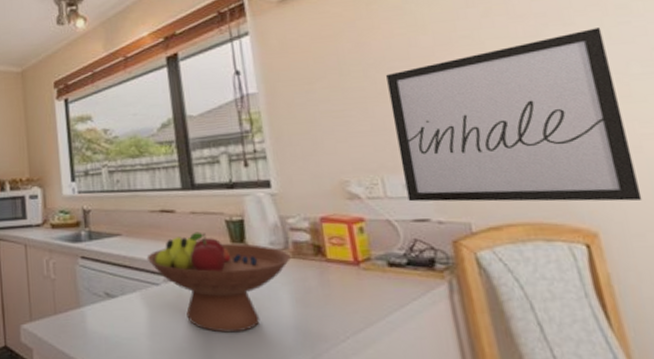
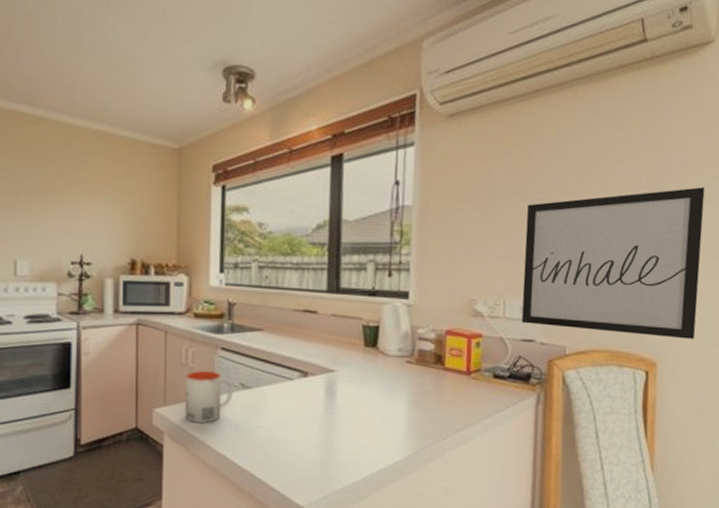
mug: none [49,281,99,337] -> present [184,370,234,423]
fruit bowl: present [146,232,292,333] -> none [284,333,415,426]

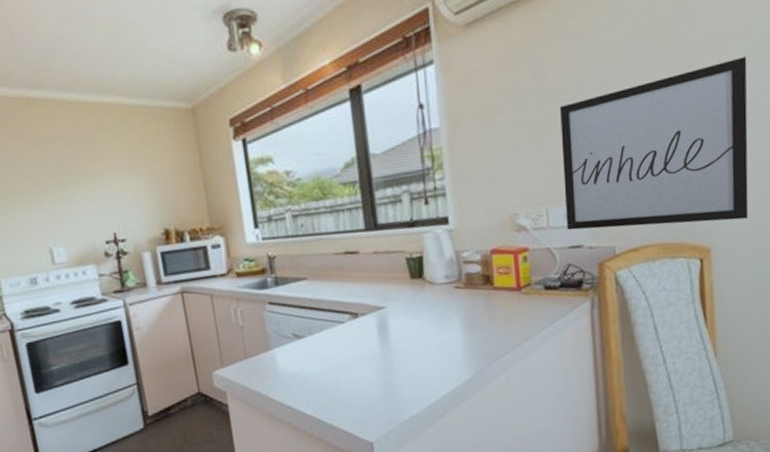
mug: present [184,370,234,423] -> none [238,326,288,379]

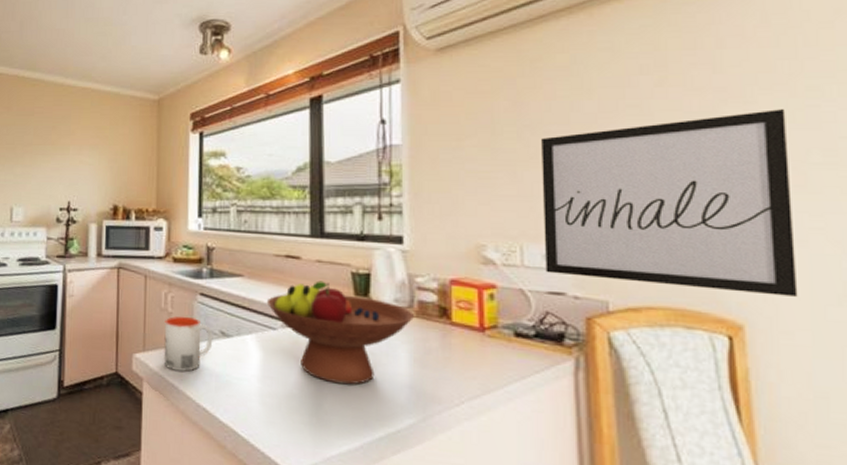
mug: none [238,326,288,379] -> present [164,316,213,372]
fruit bowl: none [332,270,464,360] -> present [266,281,415,385]

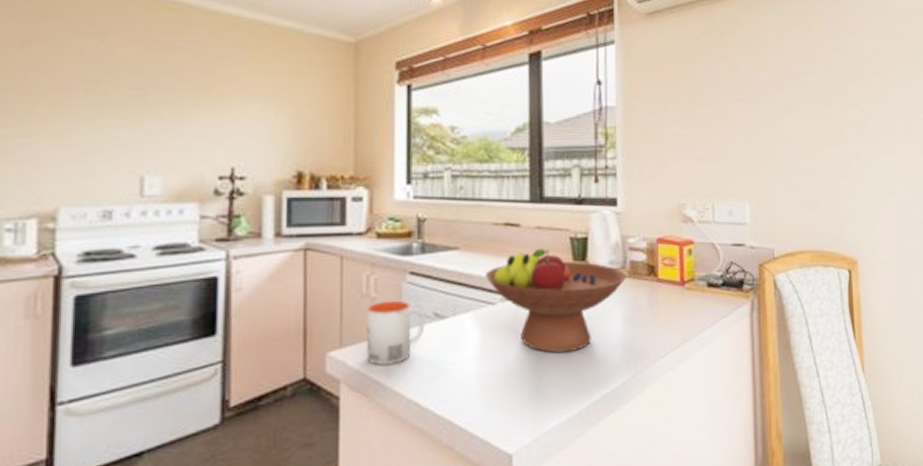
wall art: present [542,109,798,297] -> none [728,87,888,235]

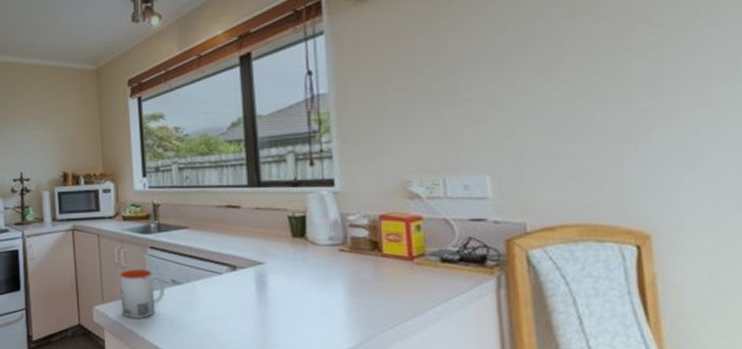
fruit bowl: present [484,248,628,353] -> none [211,226,349,318]

